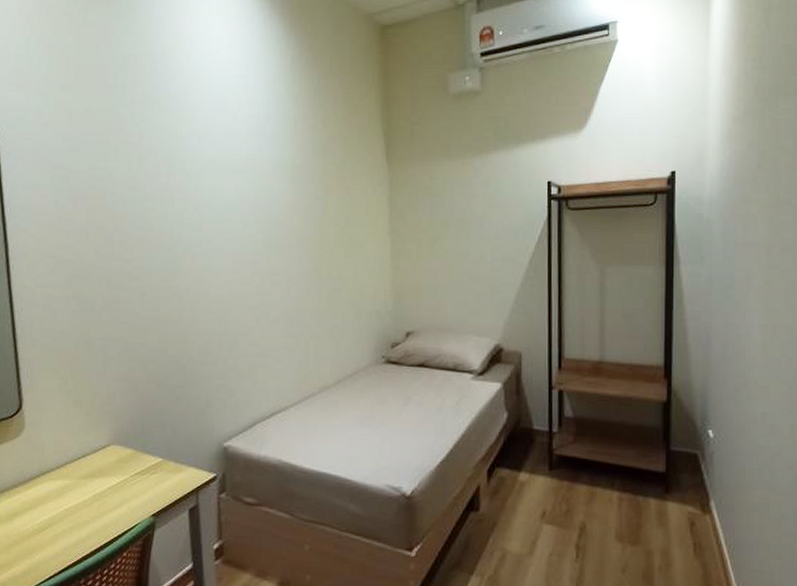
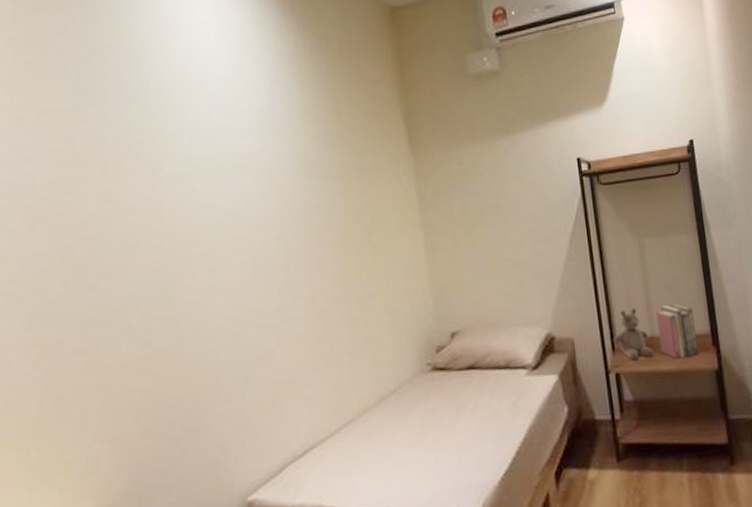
stuffed animal: none [561,332,601,381] -> present [614,308,655,360]
books: none [607,332,648,386] -> present [656,303,699,359]

